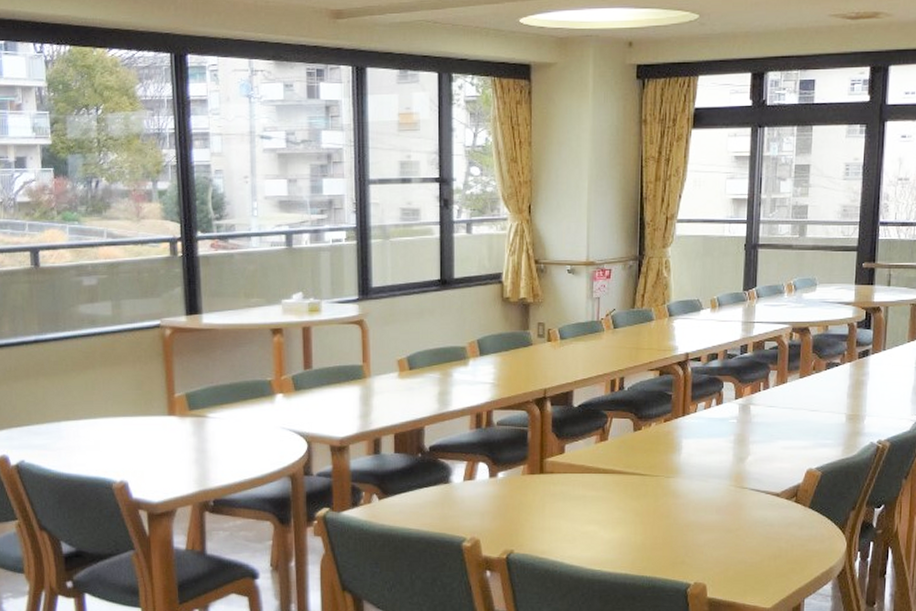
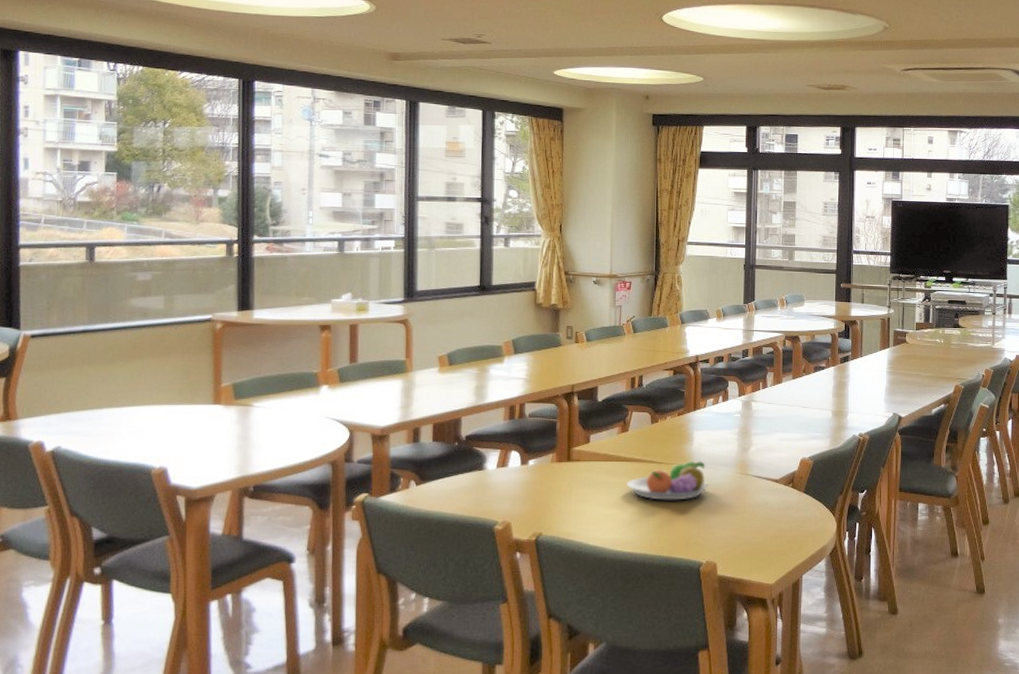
fruit bowl: none [606,473,699,516] -> present [627,461,709,500]

